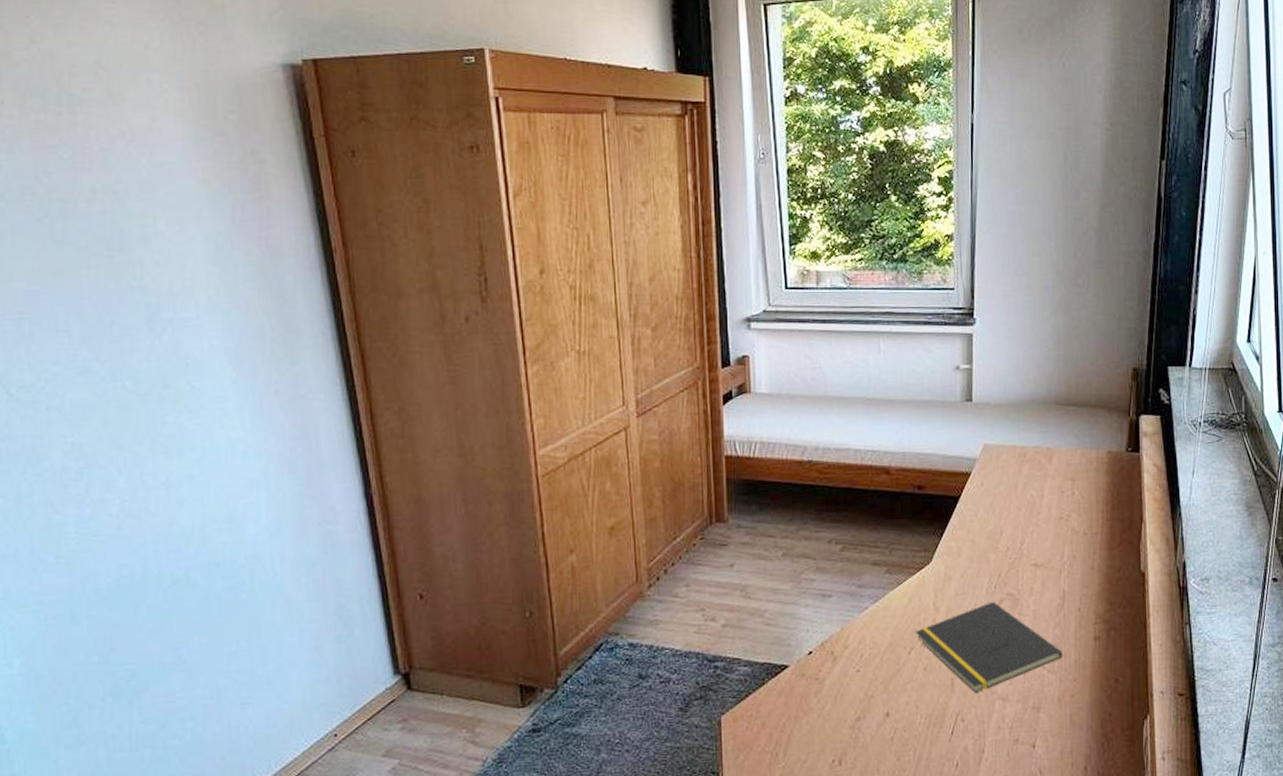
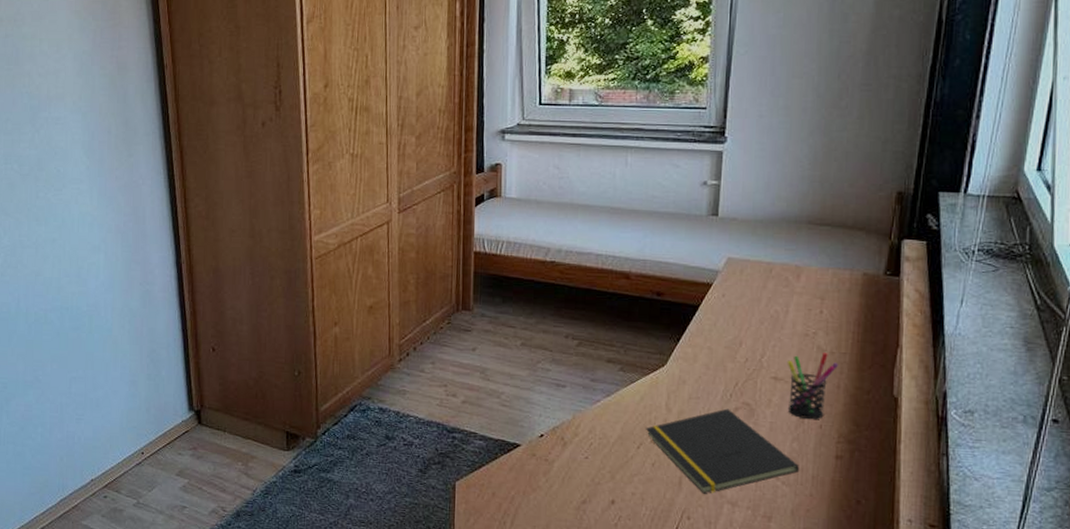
pen holder: none [1045,534,1092,604] -> present [786,353,839,420]

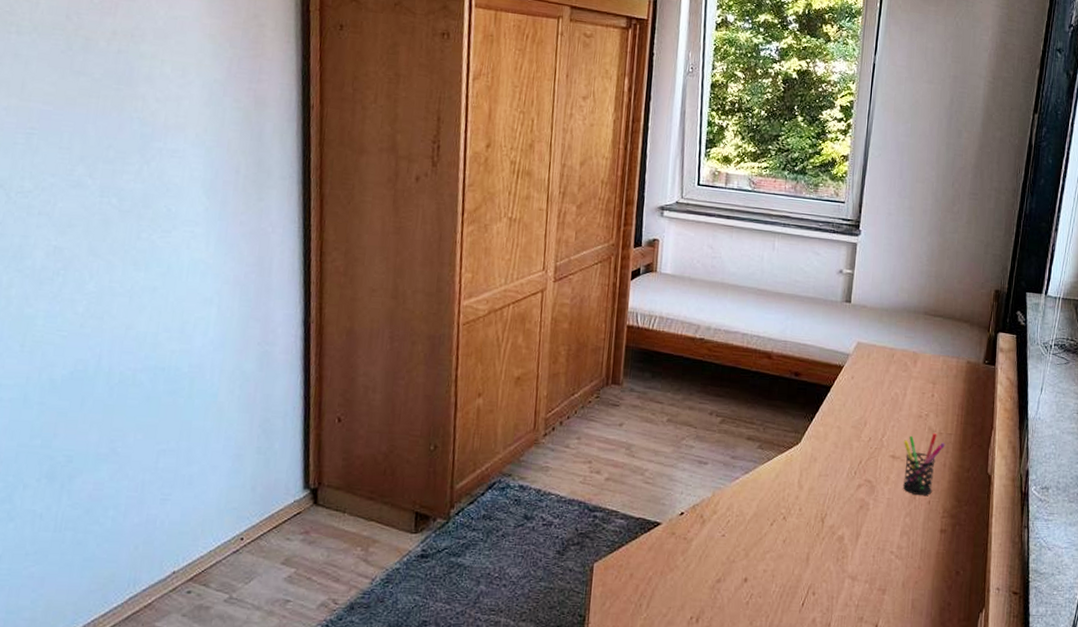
notepad: present [646,408,800,494] -> none [779,485,911,569]

